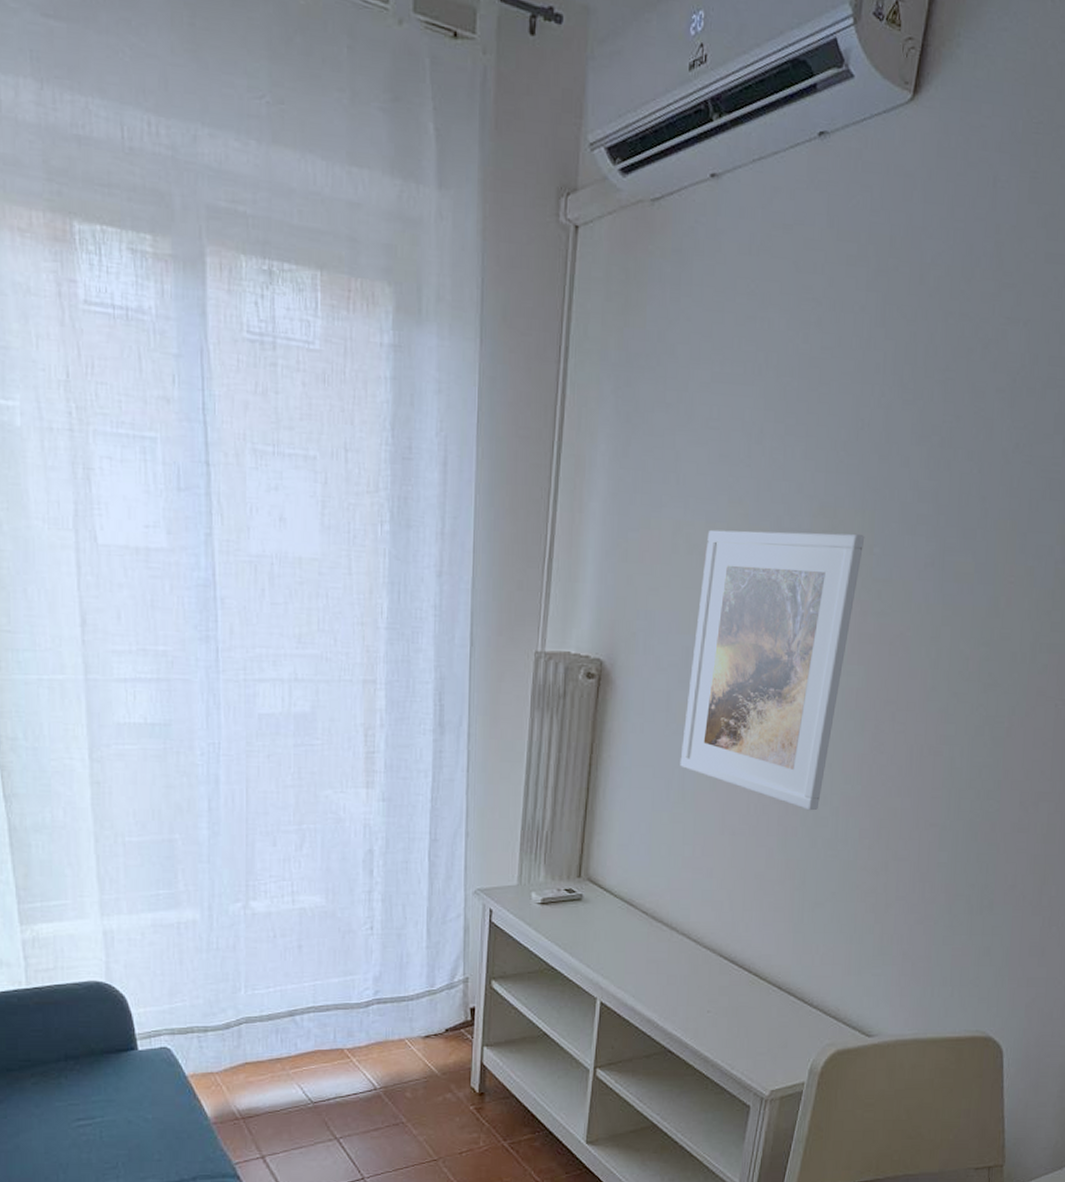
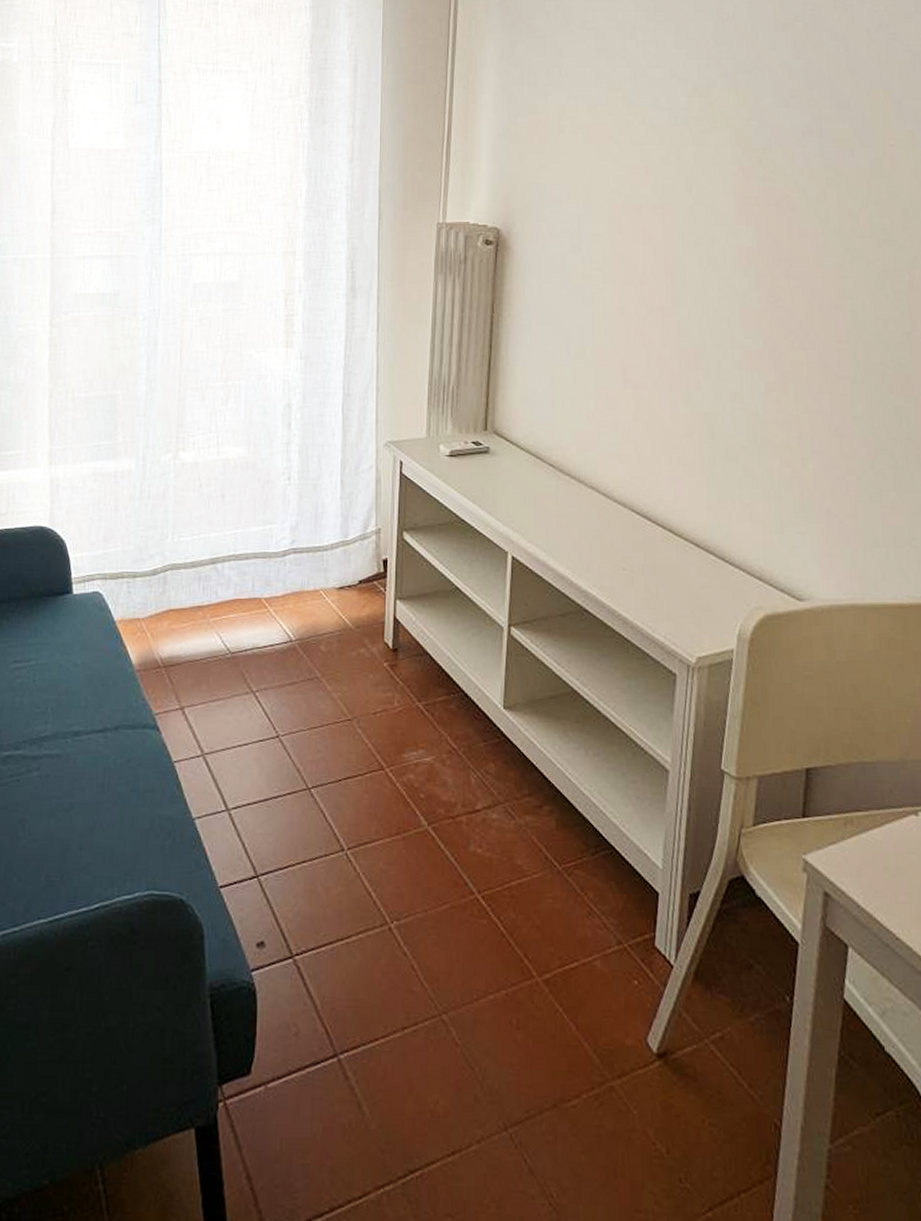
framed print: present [680,529,865,811] -> none [578,109,741,365]

